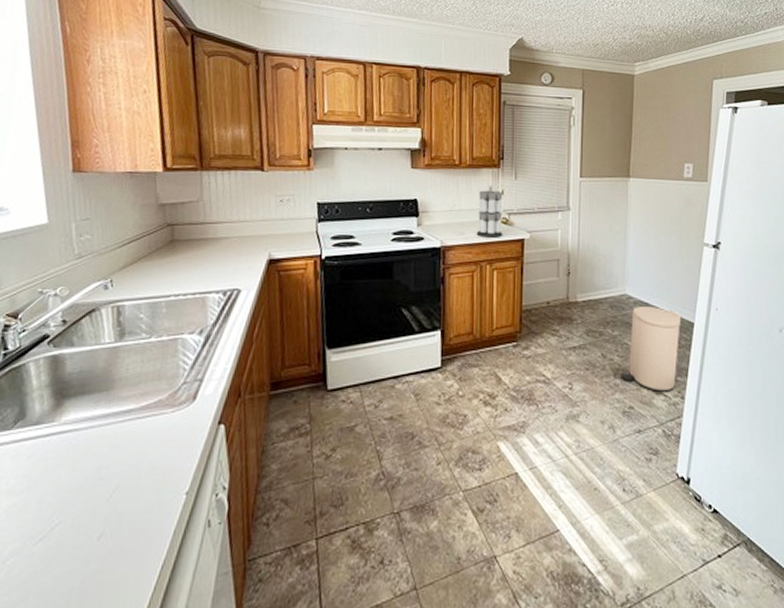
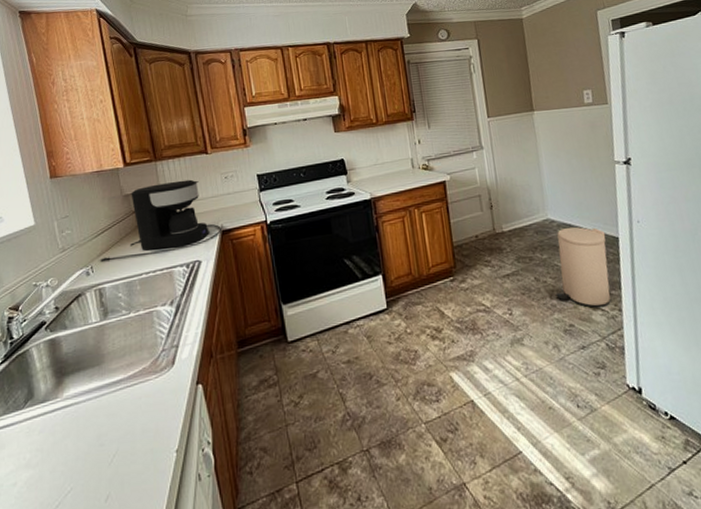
coffee maker: none [119,196,269,276] -> present [98,179,221,262]
spice rack: present [476,185,503,239] -> none [398,136,425,185]

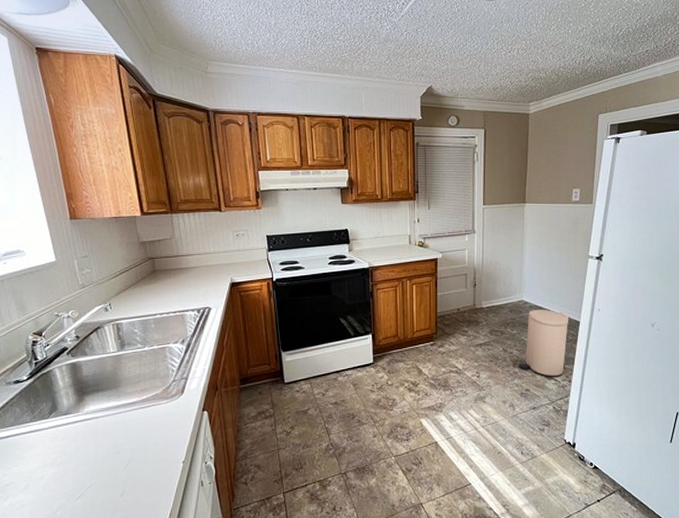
coffee maker: present [98,179,221,262] -> none [115,234,231,300]

